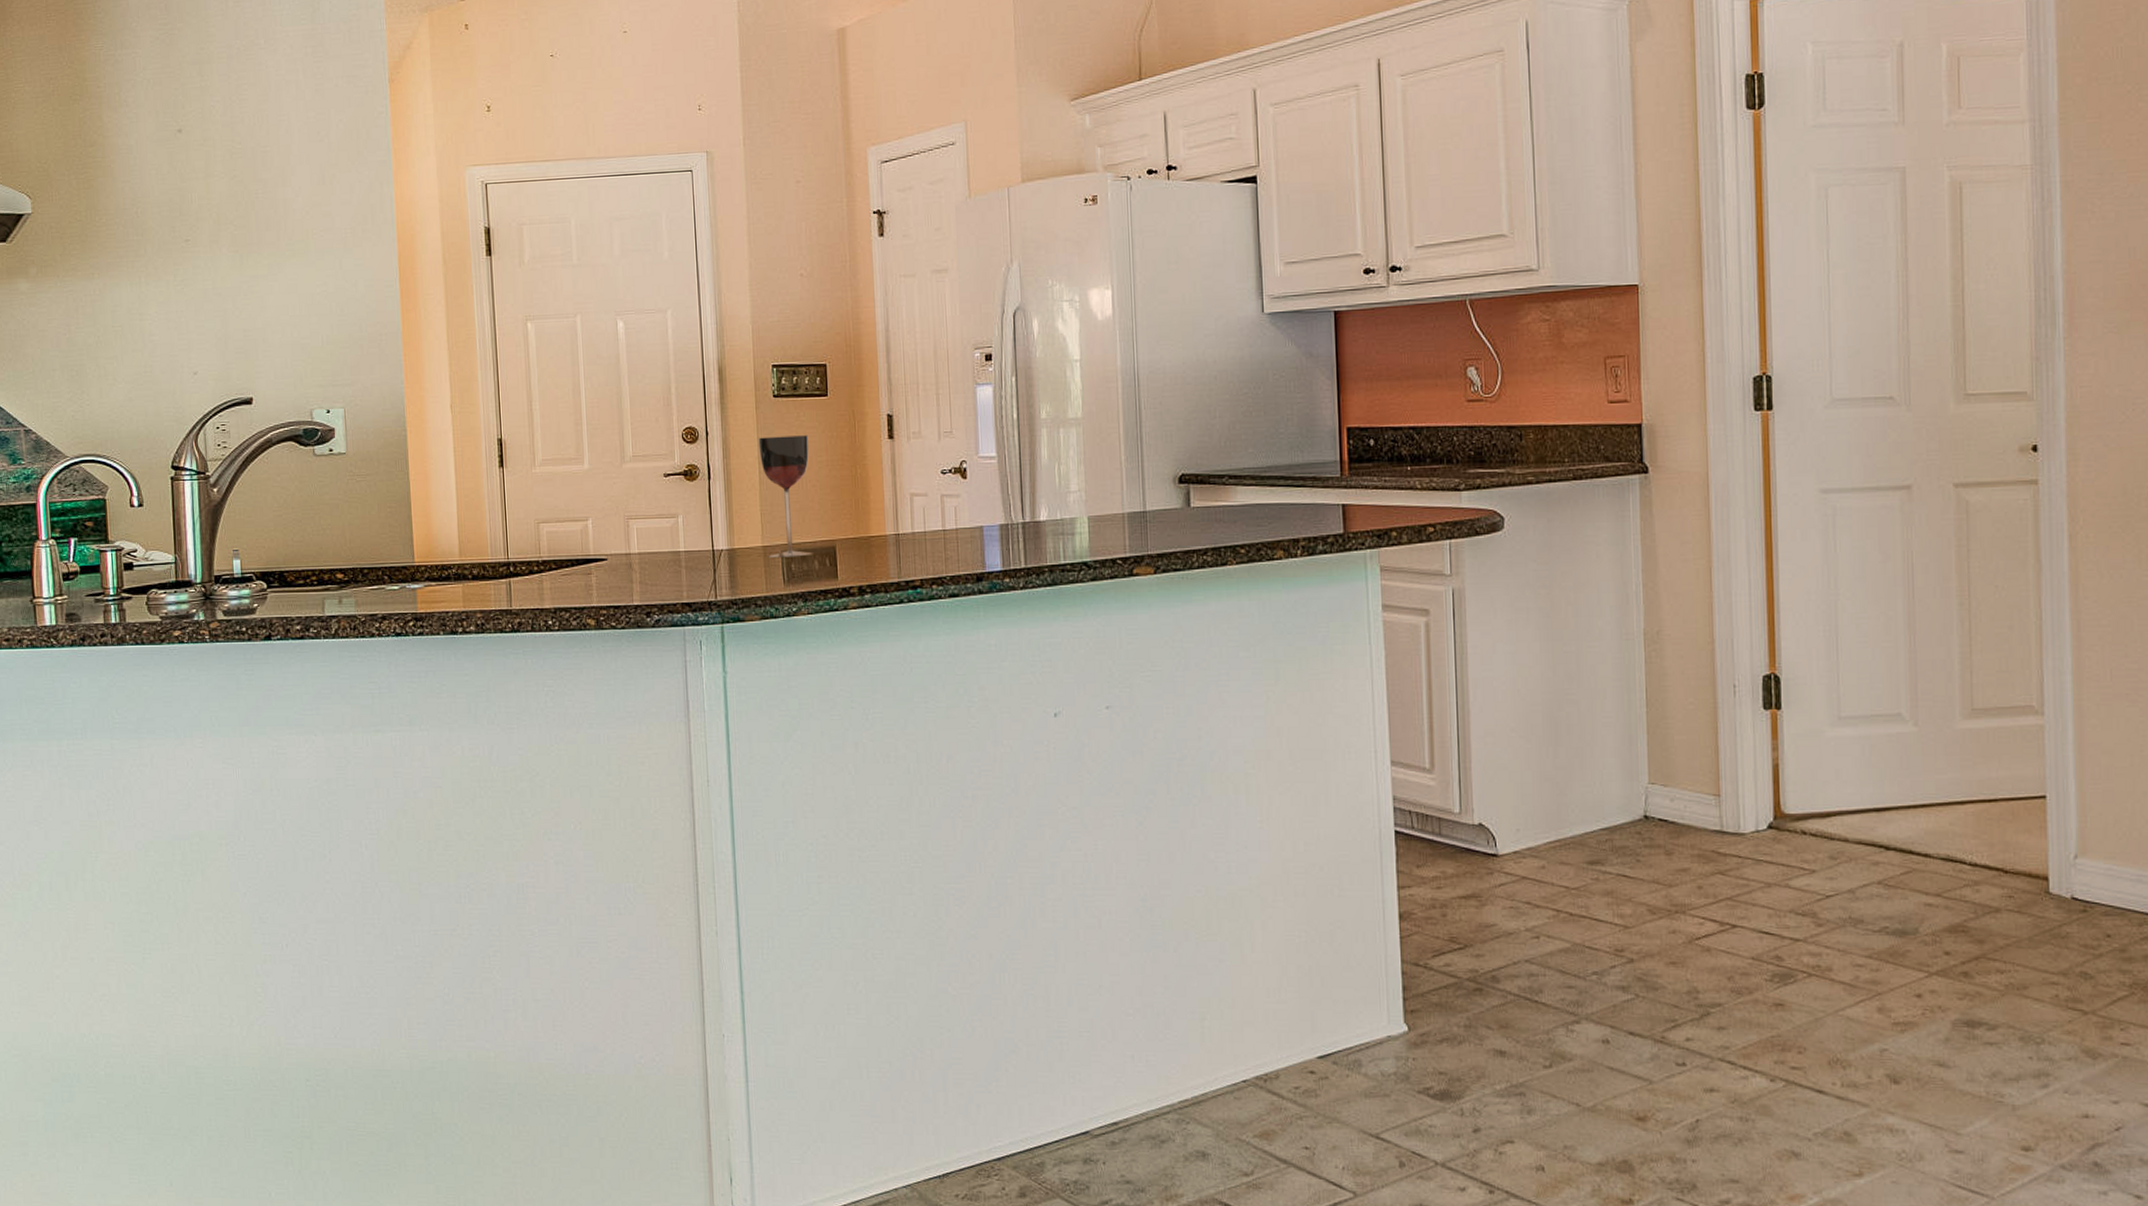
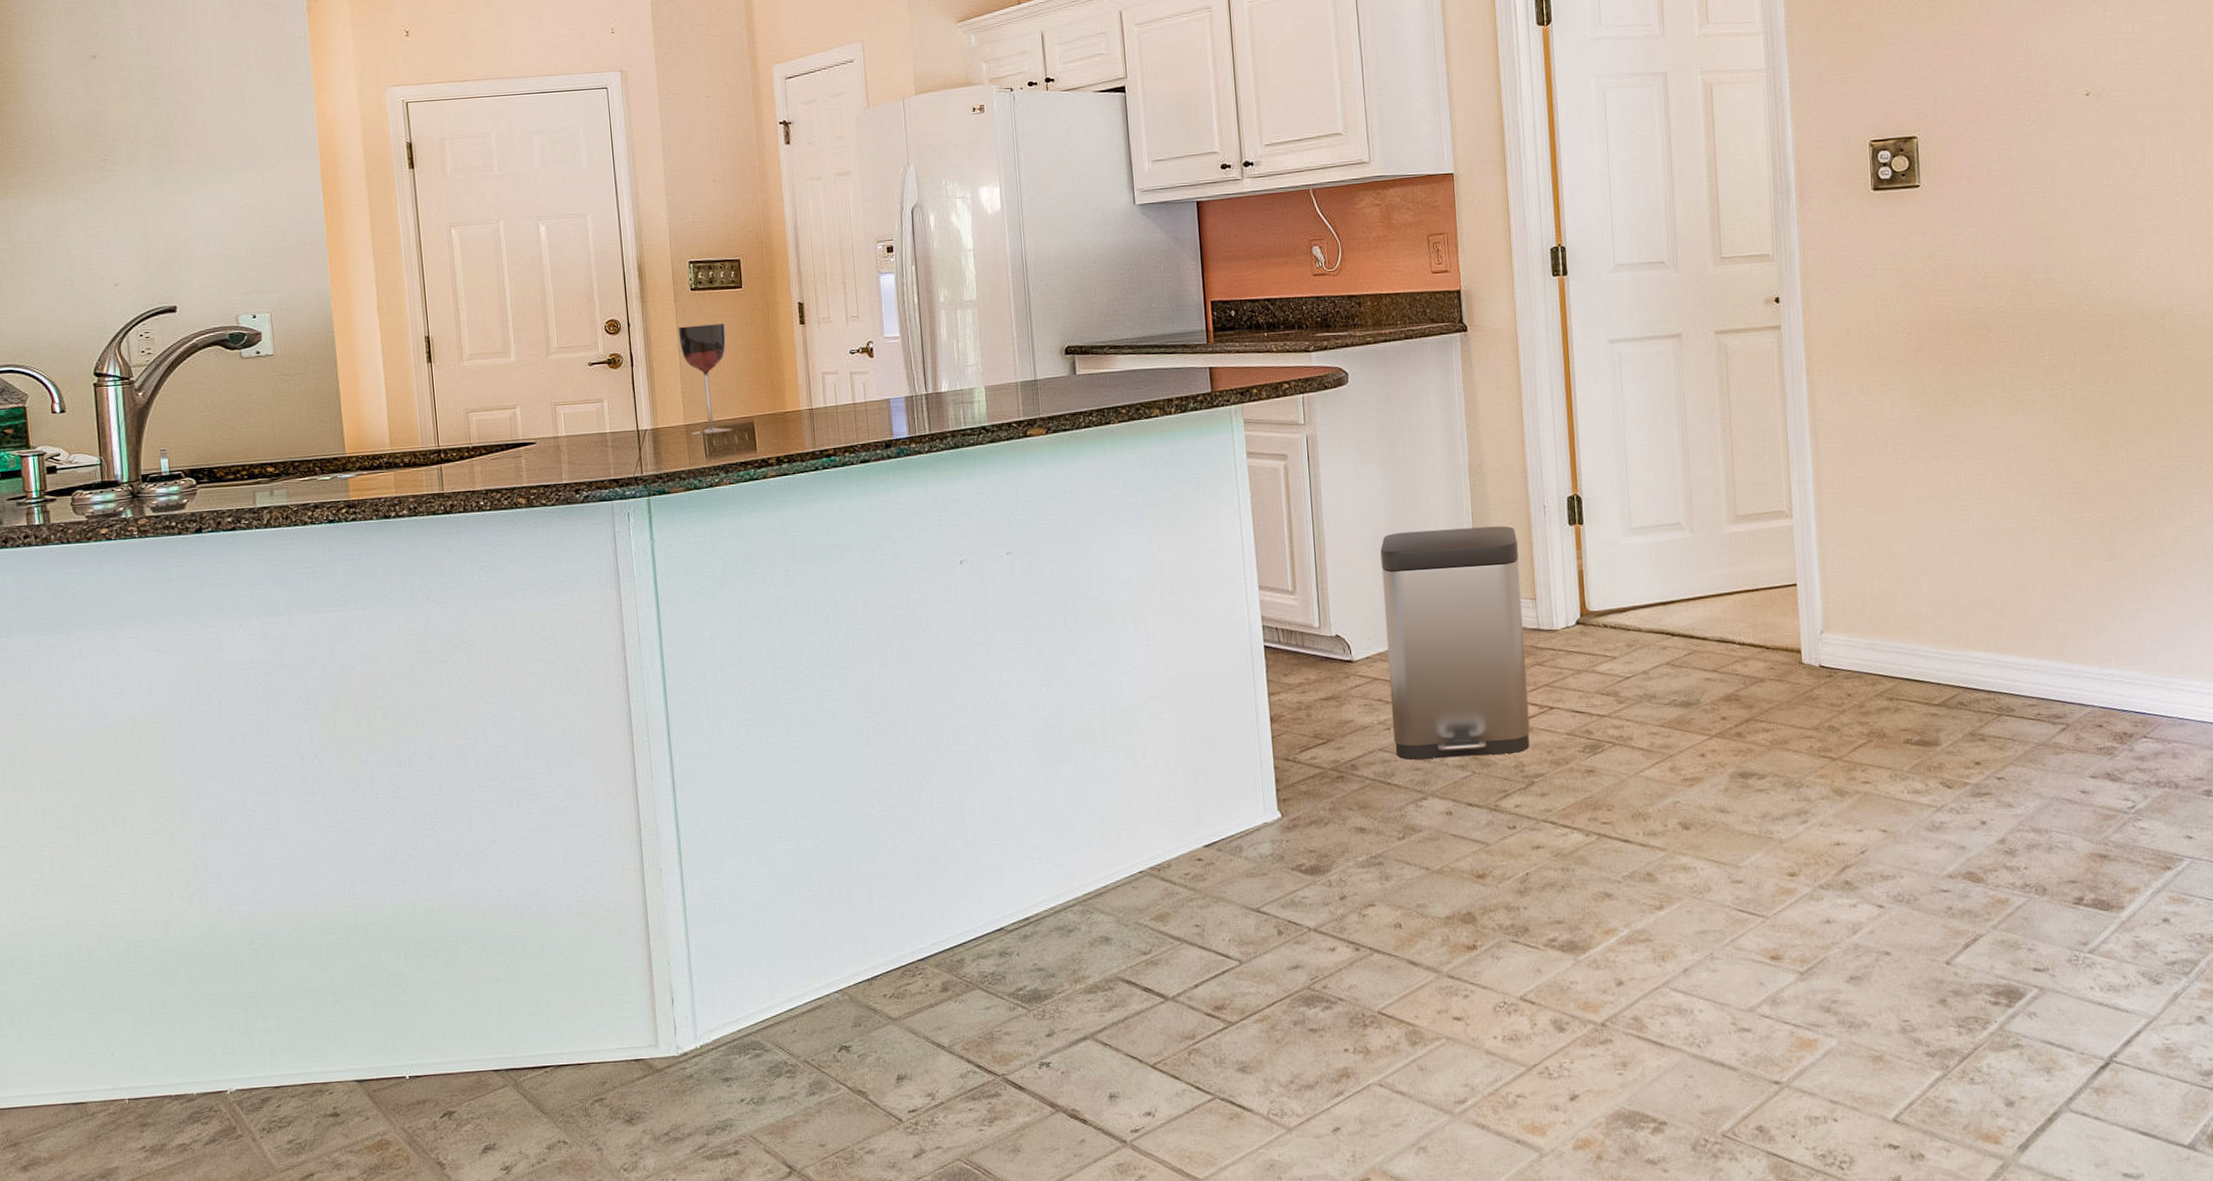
pedal bin: none [1535,706,1707,977] -> present [1380,526,1530,760]

